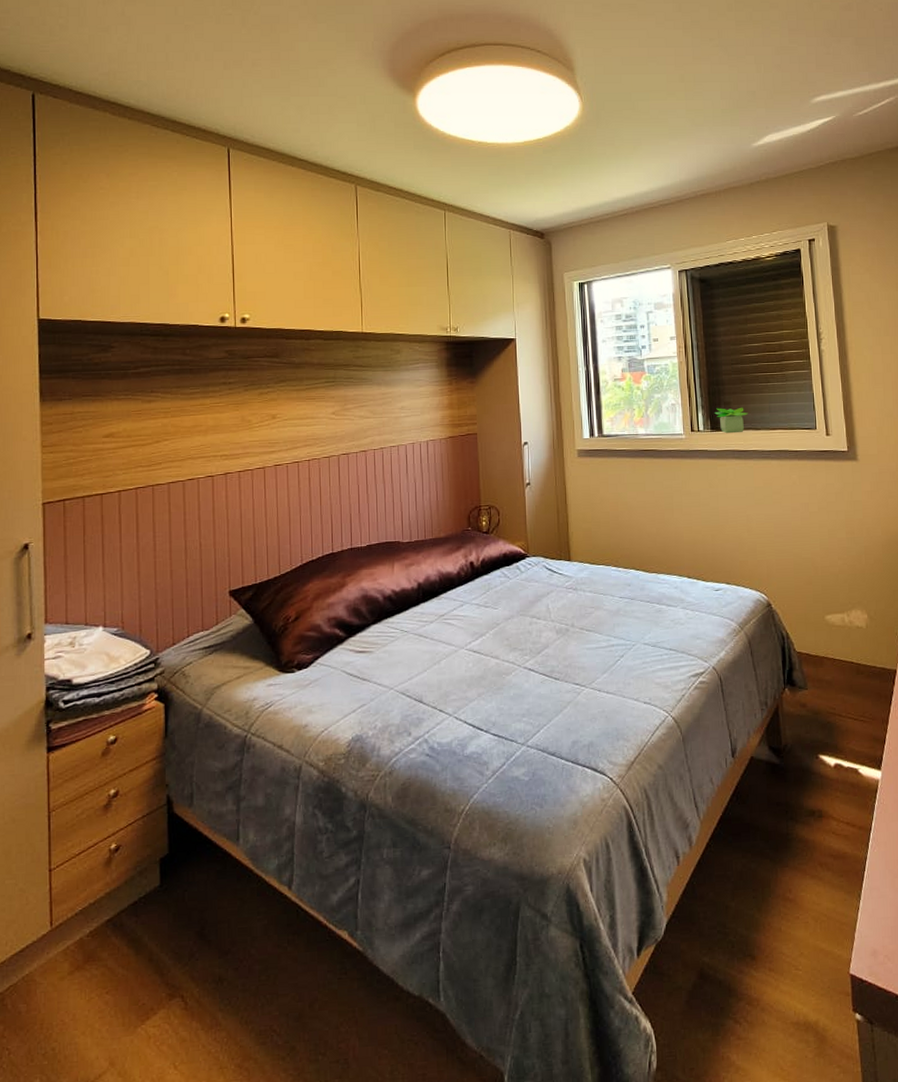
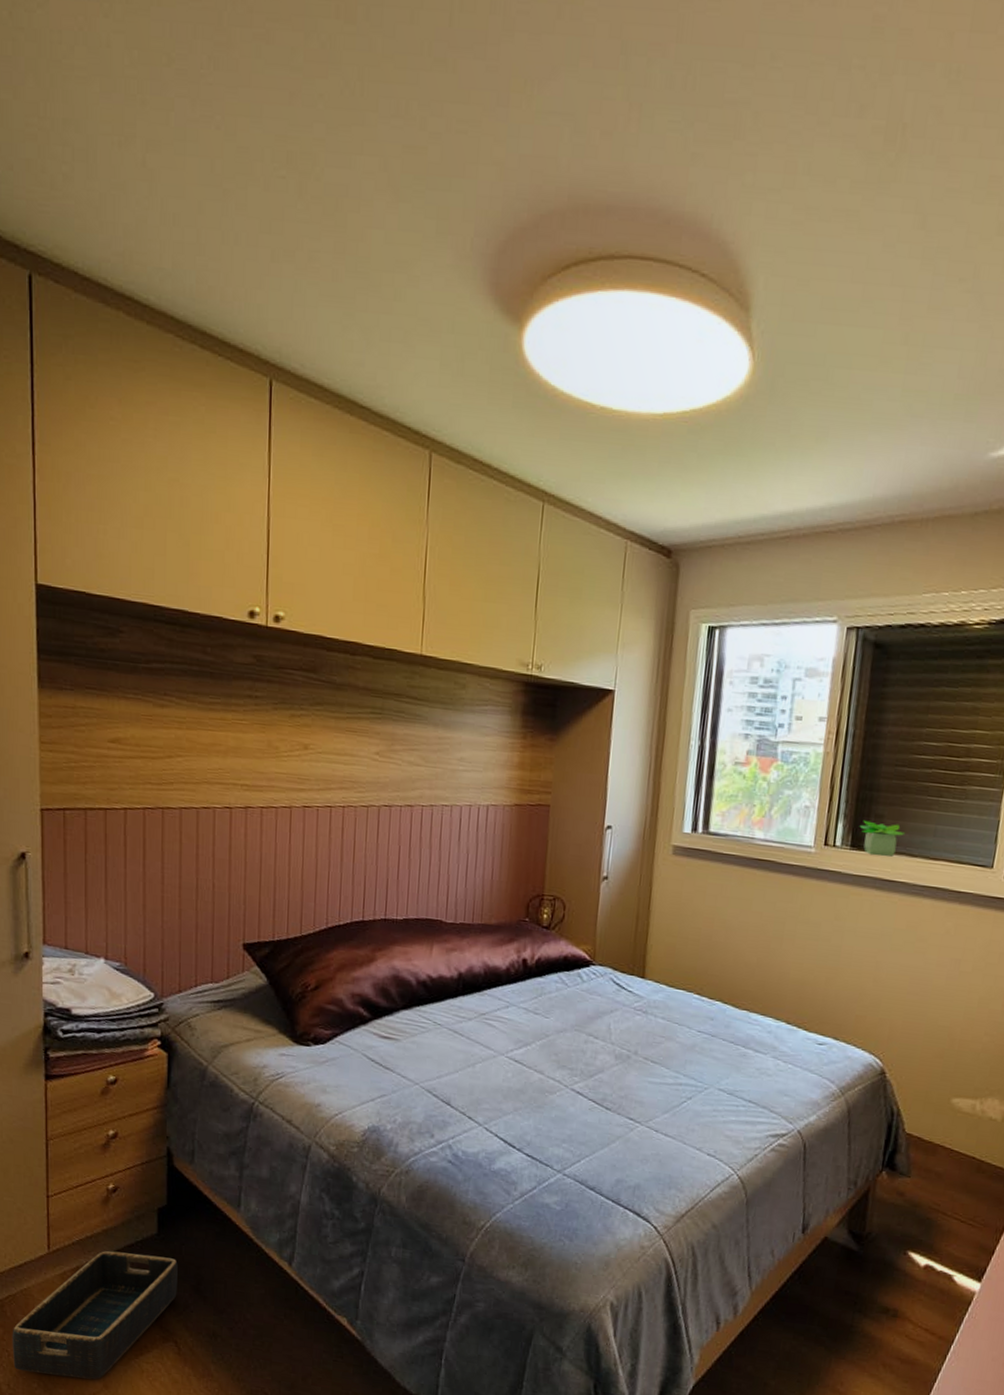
basket: none [13,907,182,1069] -> present [12,1250,178,1380]

